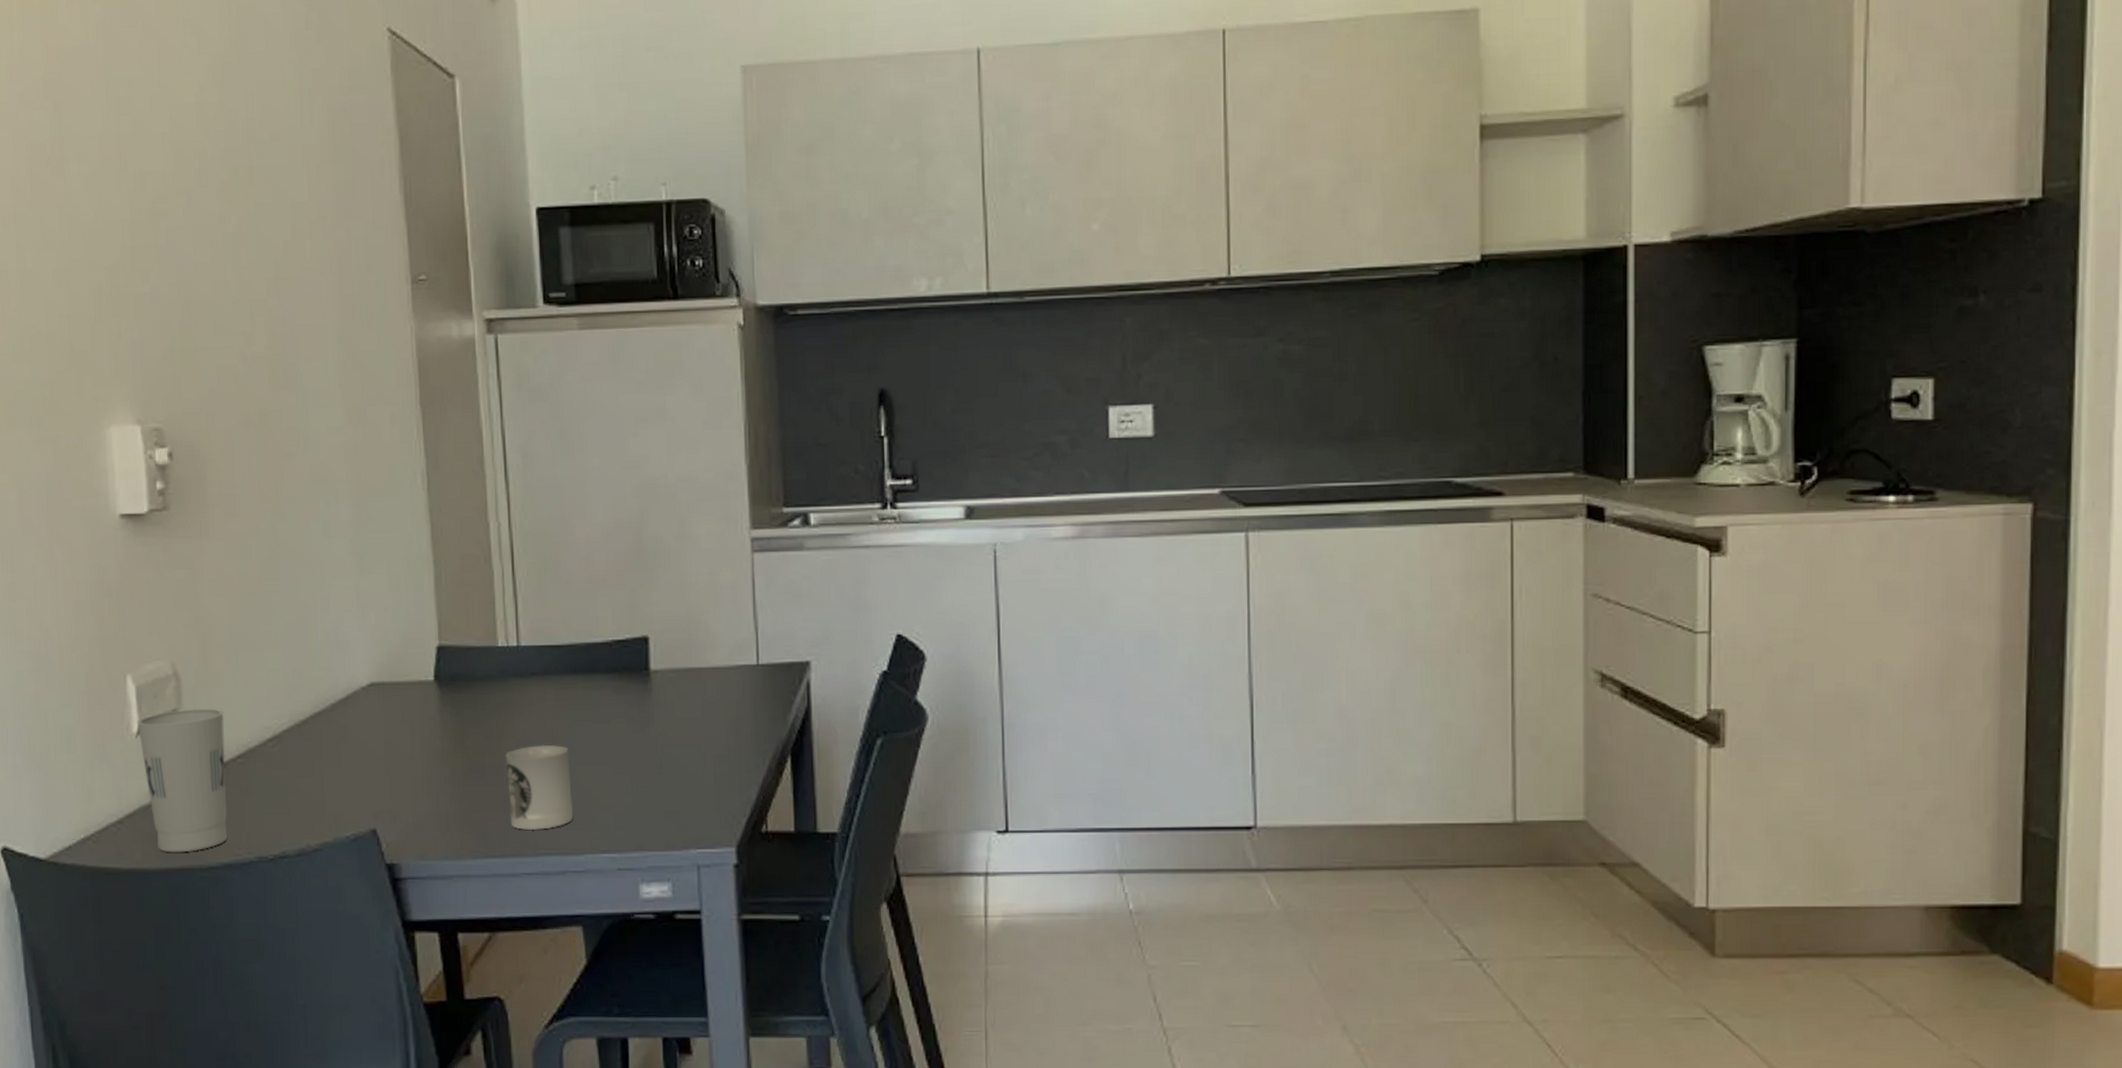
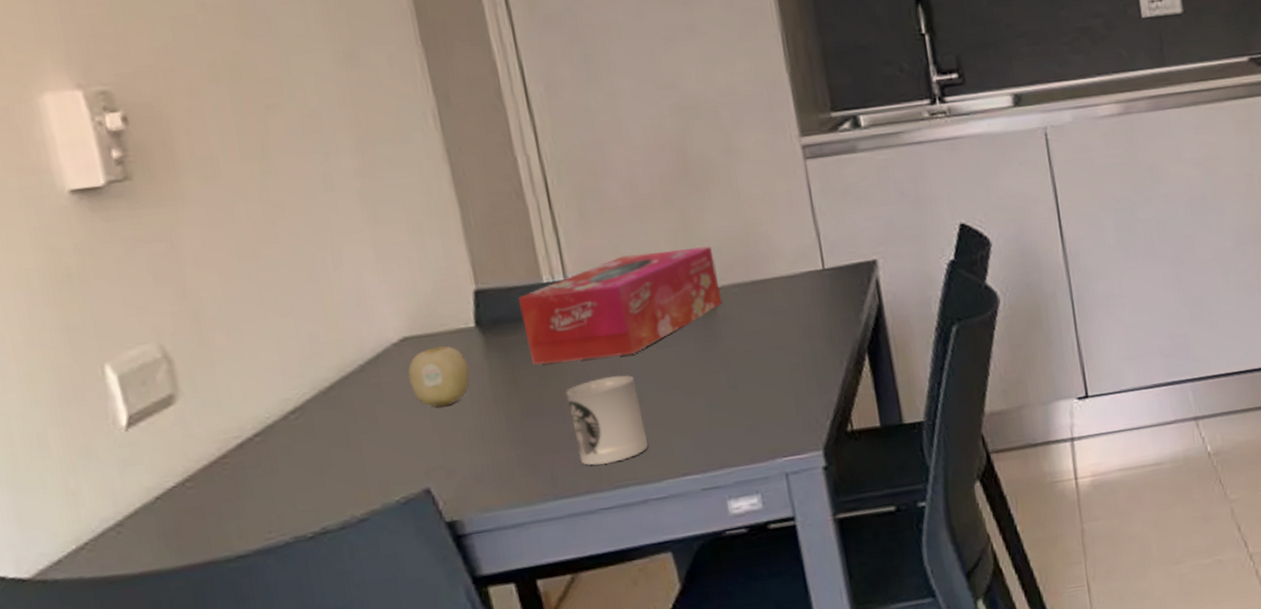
cup: present [137,708,228,853] -> none [124,388,255,549]
fruit: none [370,694,424,754] -> present [407,345,470,408]
tissue box: none [474,628,658,727] -> present [518,246,722,365]

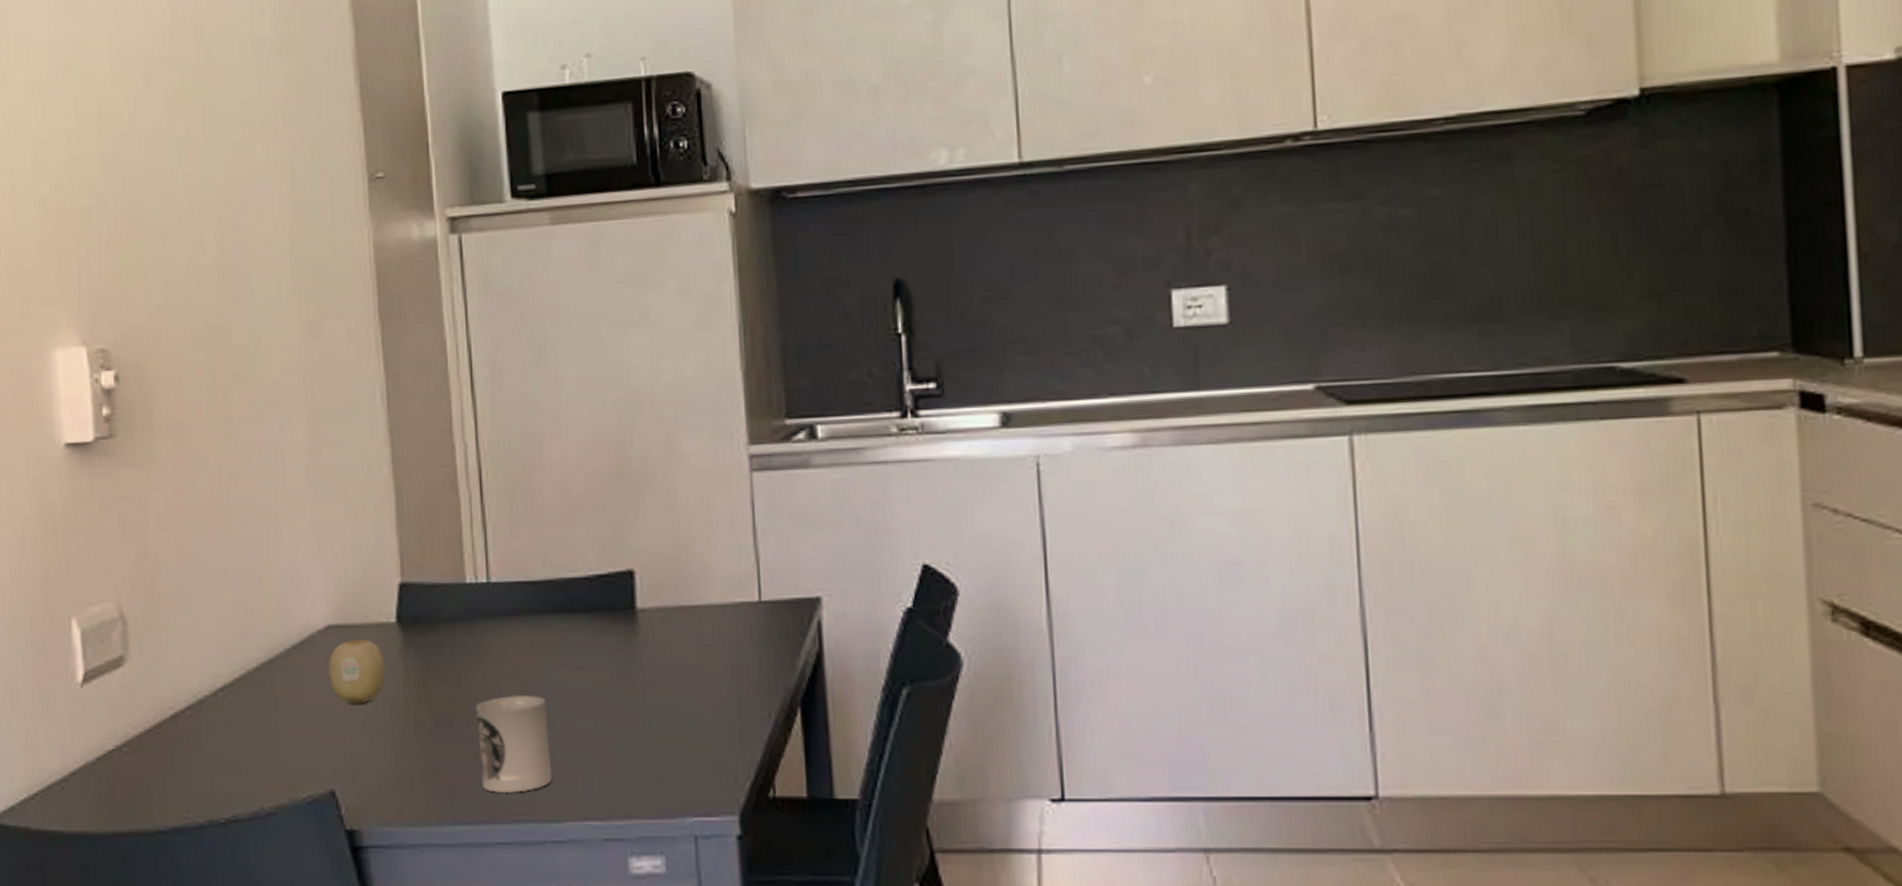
tissue box: present [518,246,722,365] -> none [440,560,646,674]

